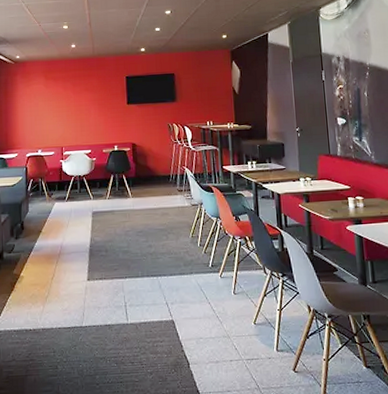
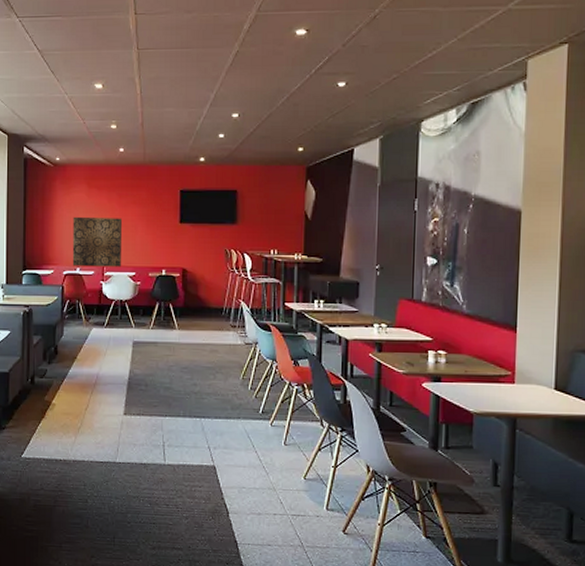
wall art: none [33,104,78,149] -> present [72,216,123,267]

